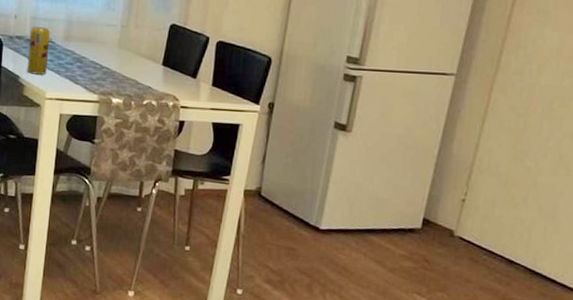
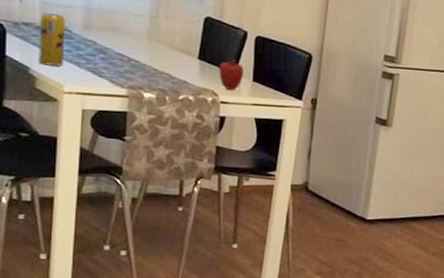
apple: none [181,64,204,96] -> present [219,59,244,91]

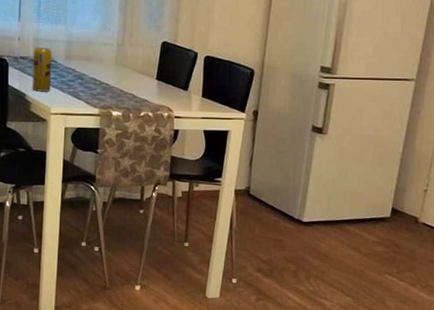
apple: present [219,59,244,91] -> none [174,78,194,107]

